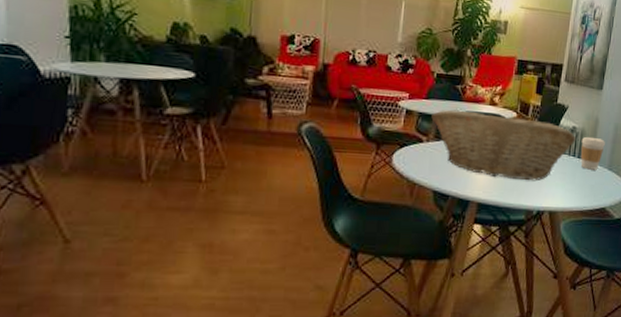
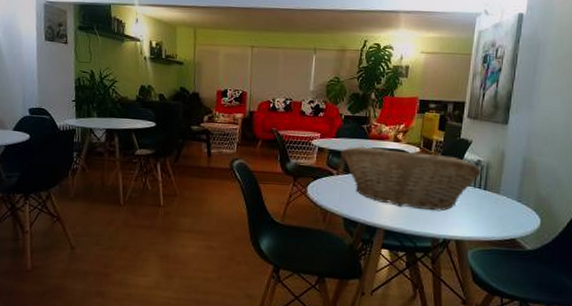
coffee cup: present [580,136,605,170] -> none [487,169,513,202]

